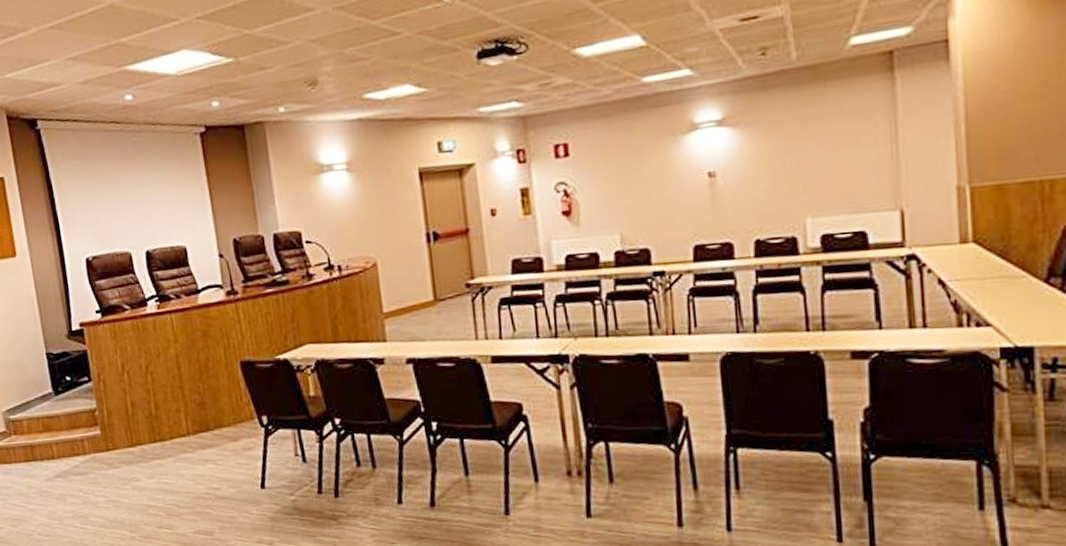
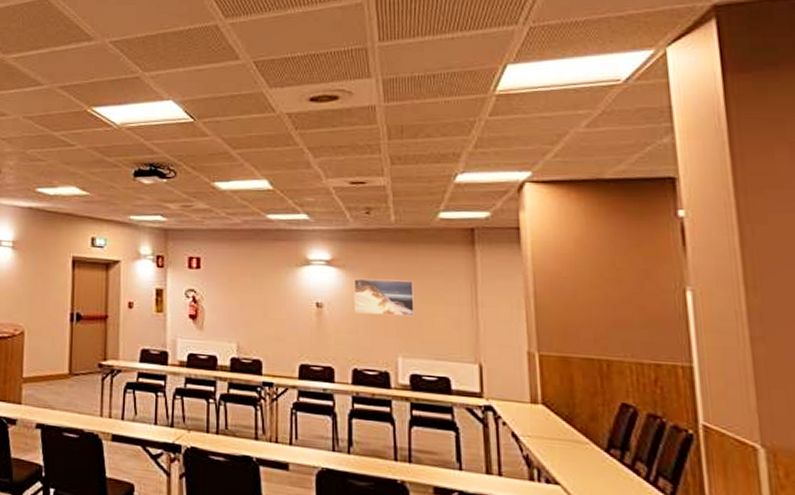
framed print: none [750,127,824,177] -> present [353,278,414,317]

